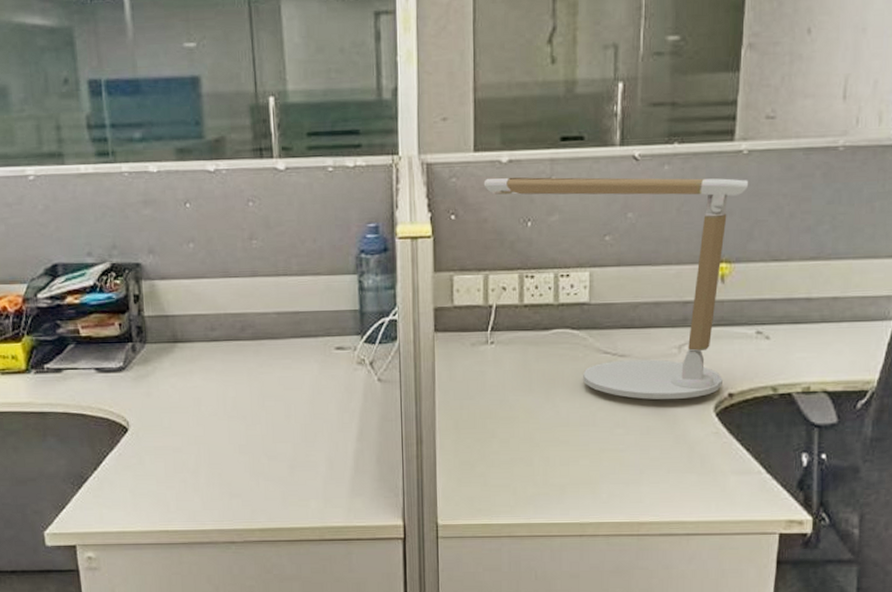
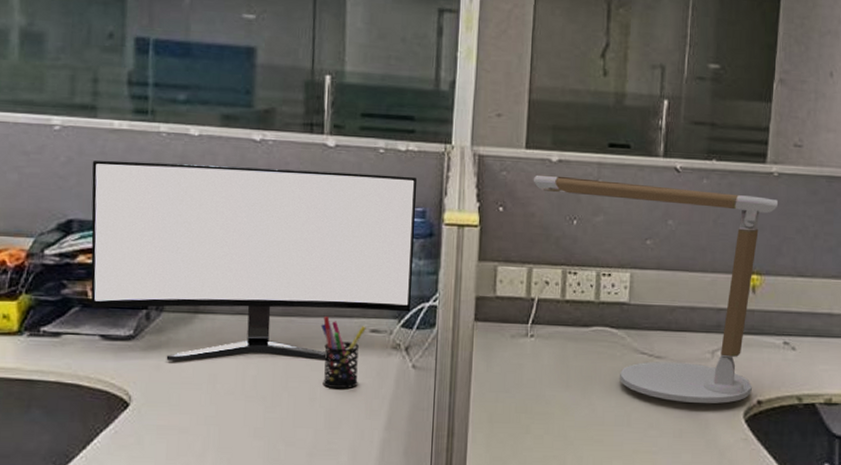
monitor: none [66,192,372,388] -> present [90,160,418,361]
pen holder: none [289,338,331,404] -> present [320,317,366,388]

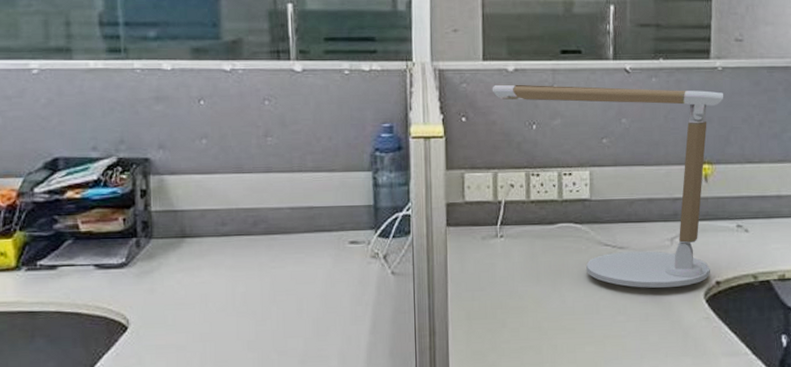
monitor: present [90,160,418,361] -> none [72,94,386,284]
pen holder: present [320,317,366,388] -> none [302,232,345,298]

